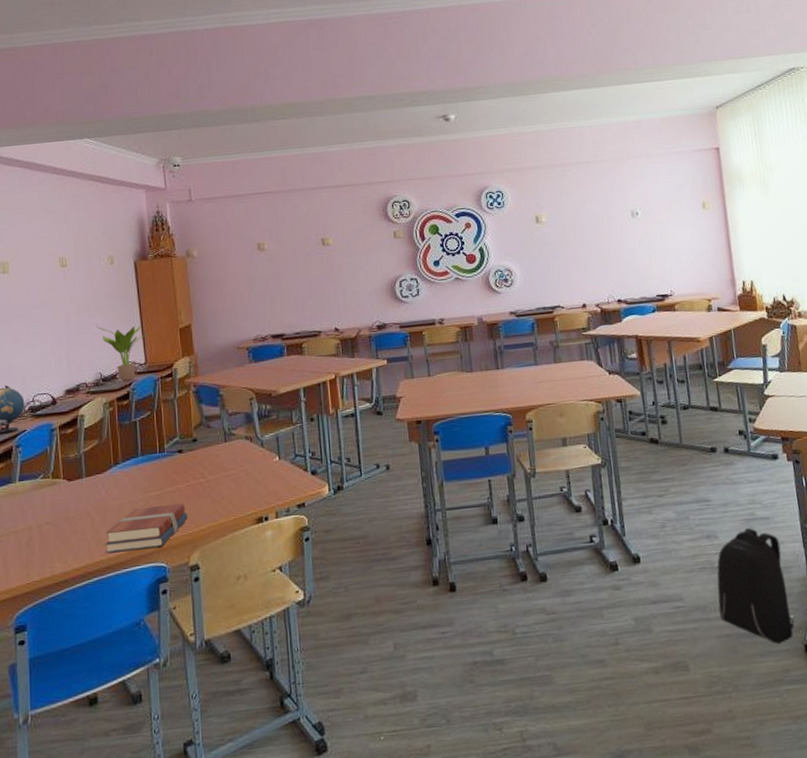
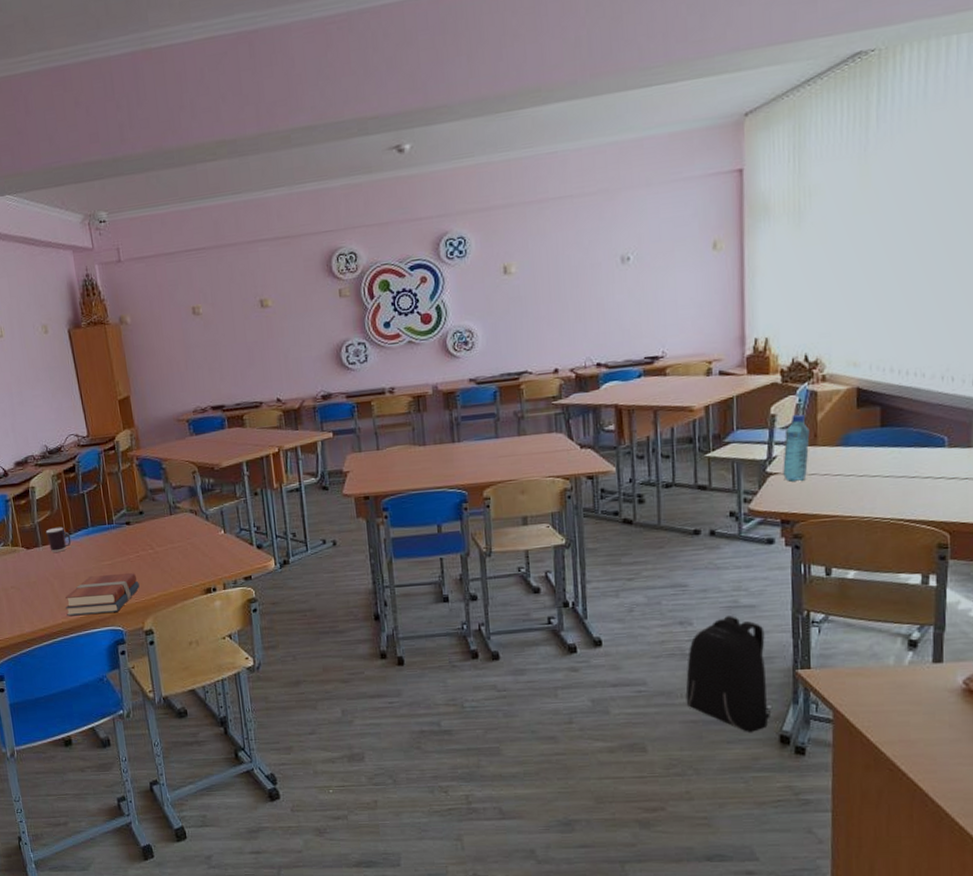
mug: none [91,456,118,484] -> present [45,527,71,553]
potted plant: present [96,325,149,382] -> none [37,397,89,455]
water bottle: none [775,344,797,403] -> present [783,414,810,482]

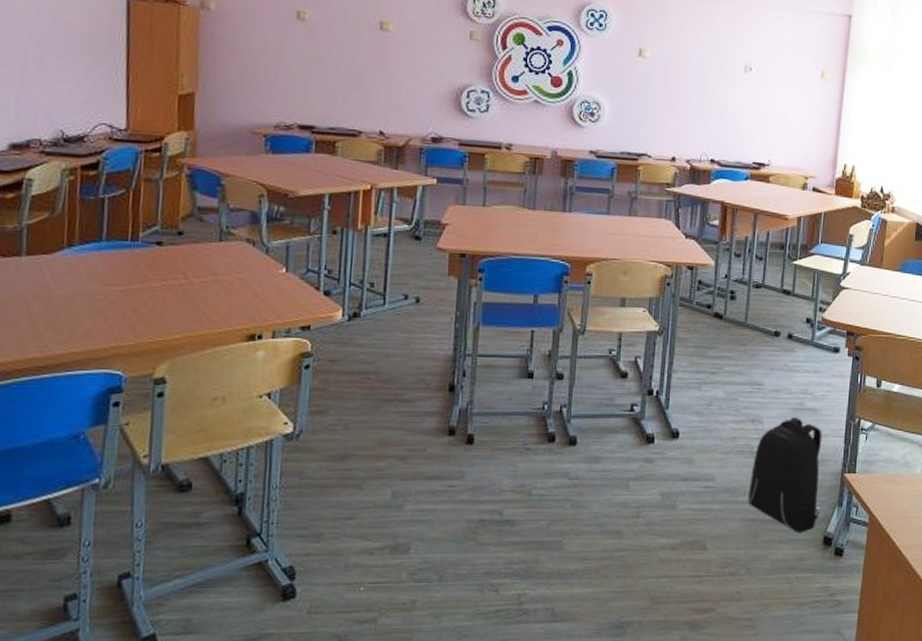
mug: present [45,527,71,553] -> none [35,234,73,266]
books: present [65,572,140,616] -> none [43,303,159,351]
water bottle: present [783,414,810,482] -> none [853,237,878,298]

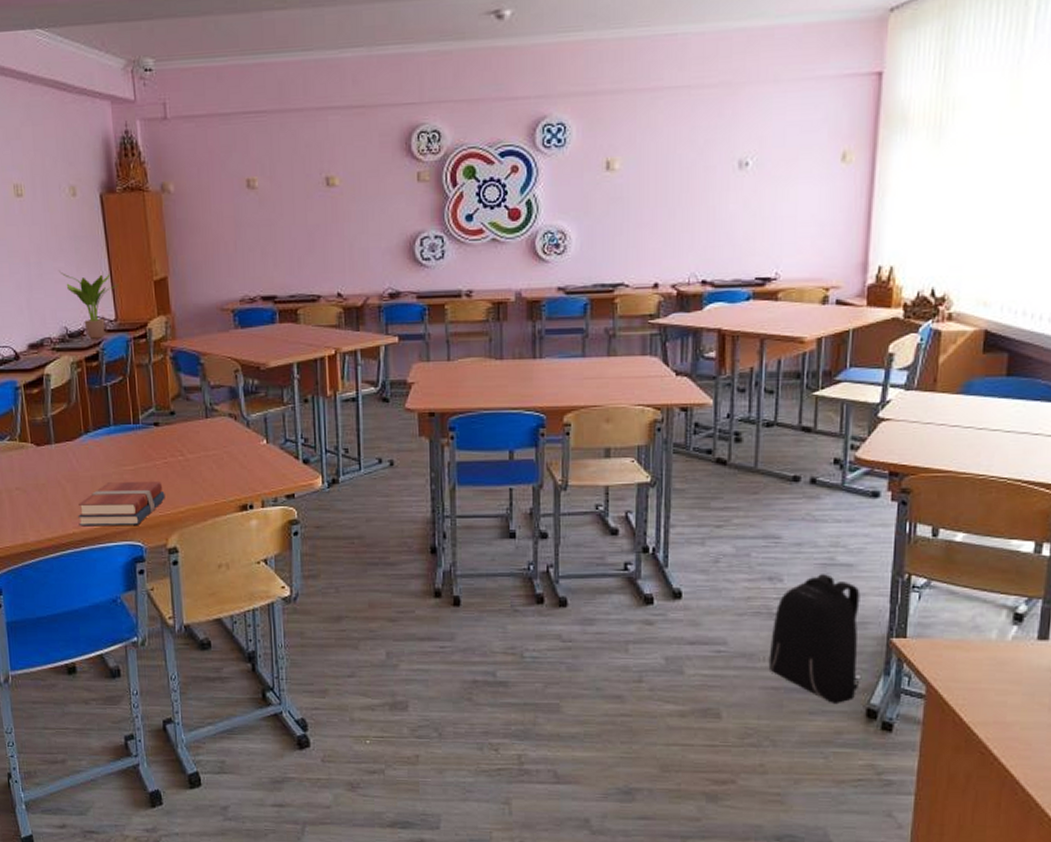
books: none [43,303,159,351] -> present [78,480,165,526]
potted plant: none [63,71,137,148] -> present [59,271,120,340]

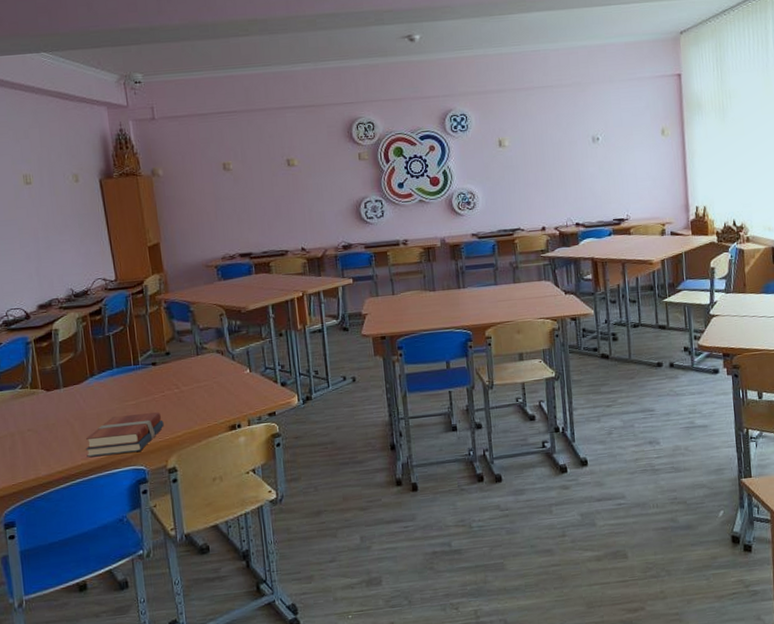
potted plant: present [59,271,120,340] -> none [65,243,118,298]
backpack: present [768,574,860,703] -> none [656,435,724,535]

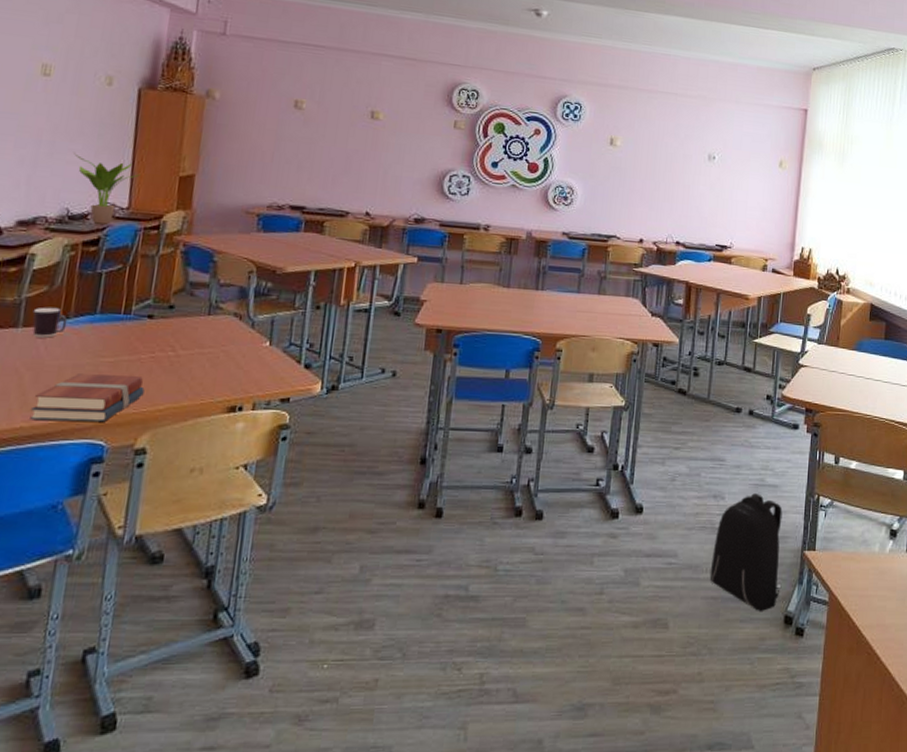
potted plant: none [65,243,118,298] -> present [74,153,141,226]
mug: none [67,368,95,394] -> present [32,307,68,338]
backpack: none [656,435,724,535] -> present [709,493,783,611]

